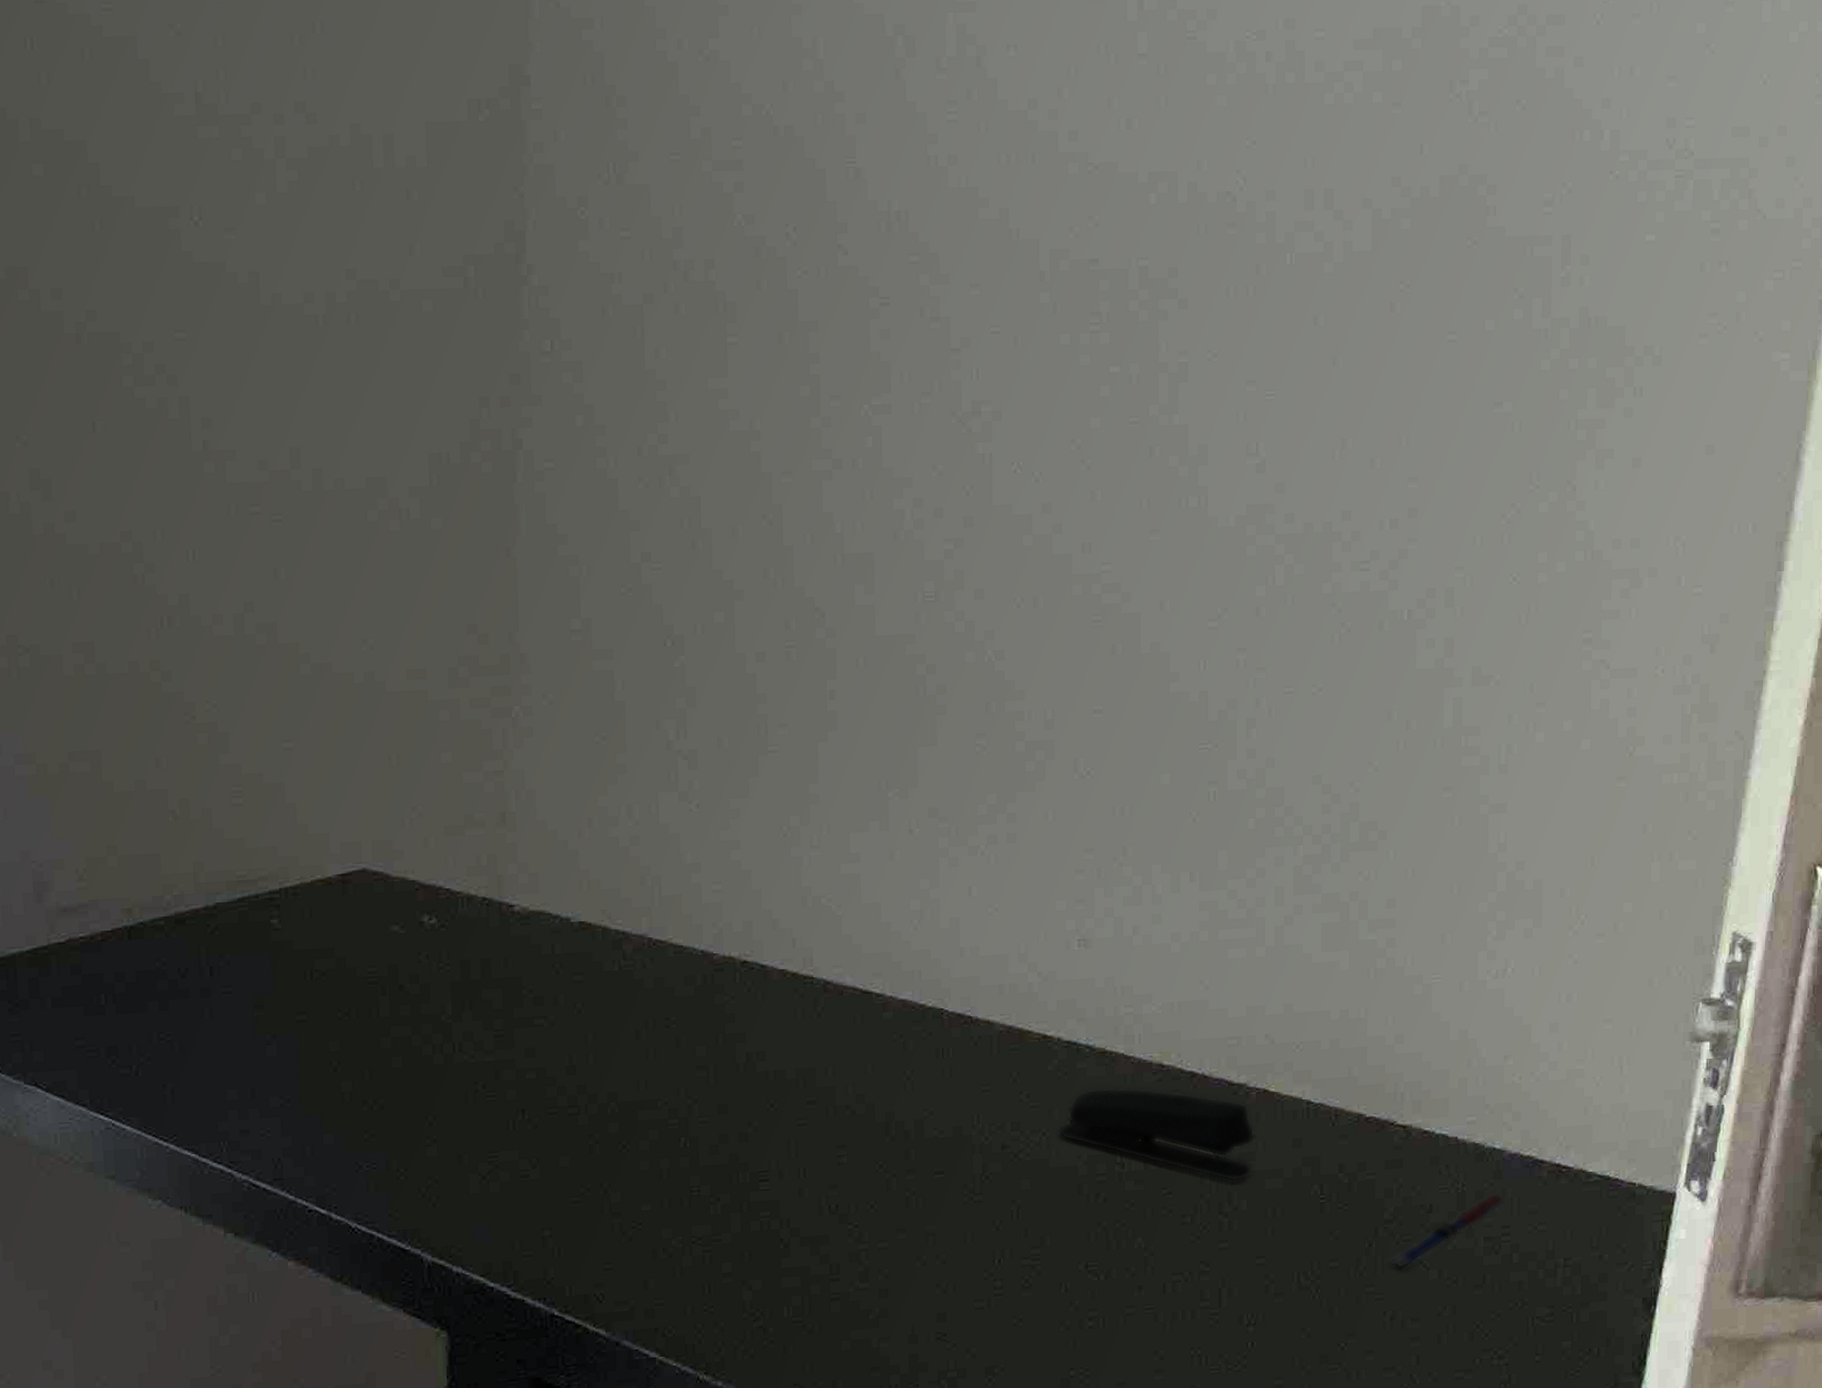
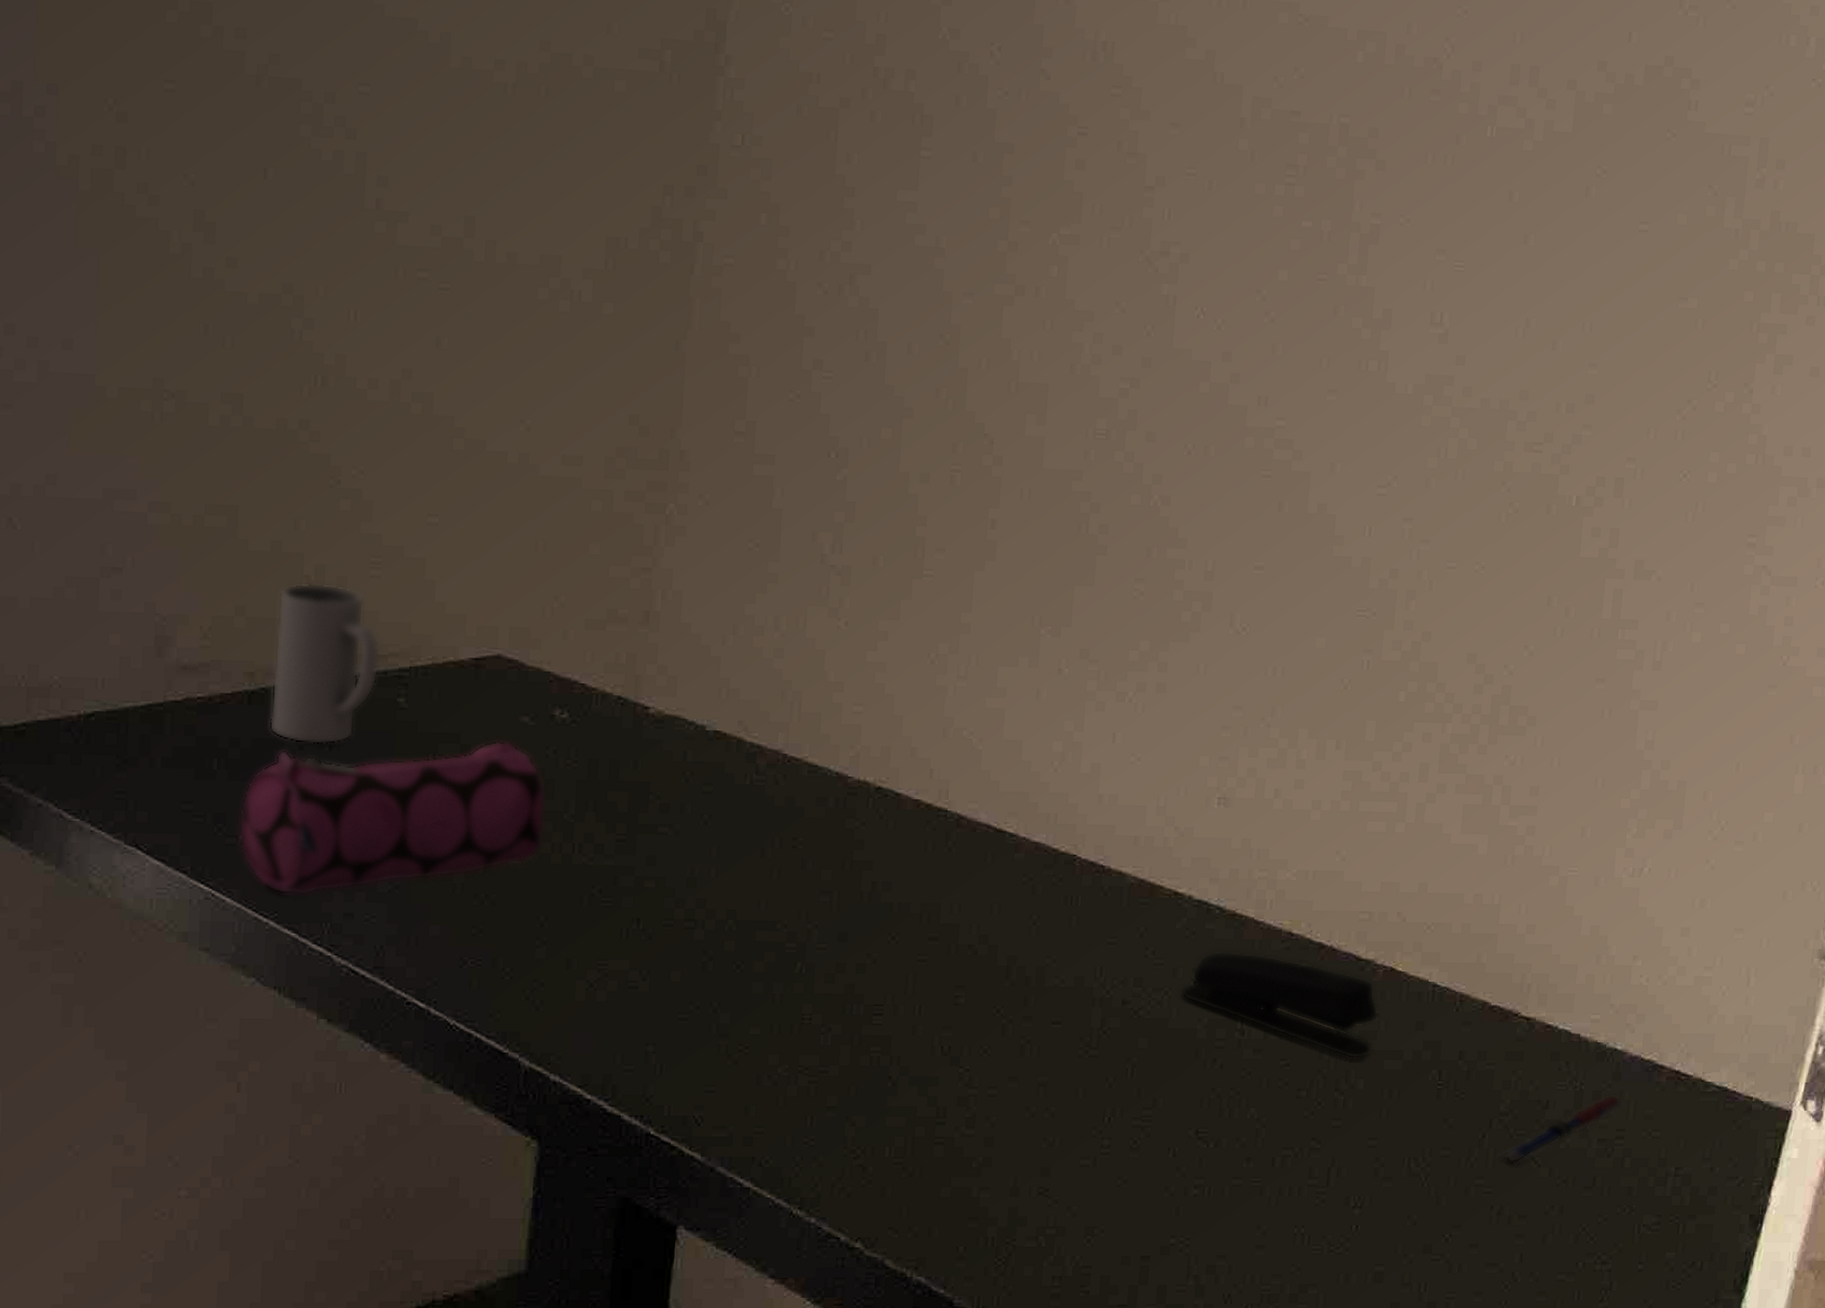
pencil case: none [130,951,425,1118] -> present [238,741,546,896]
mug: none [147,816,251,973] -> present [269,582,380,745]

